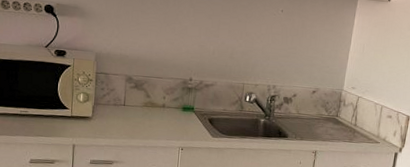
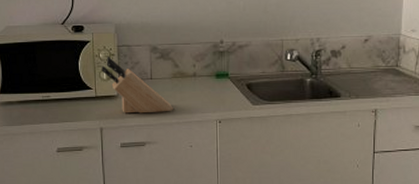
knife block: none [79,80,142,136] -> present [101,56,173,114]

